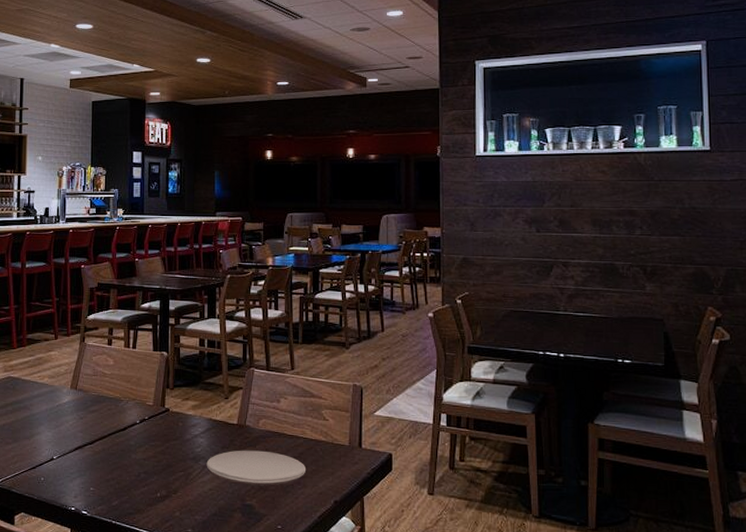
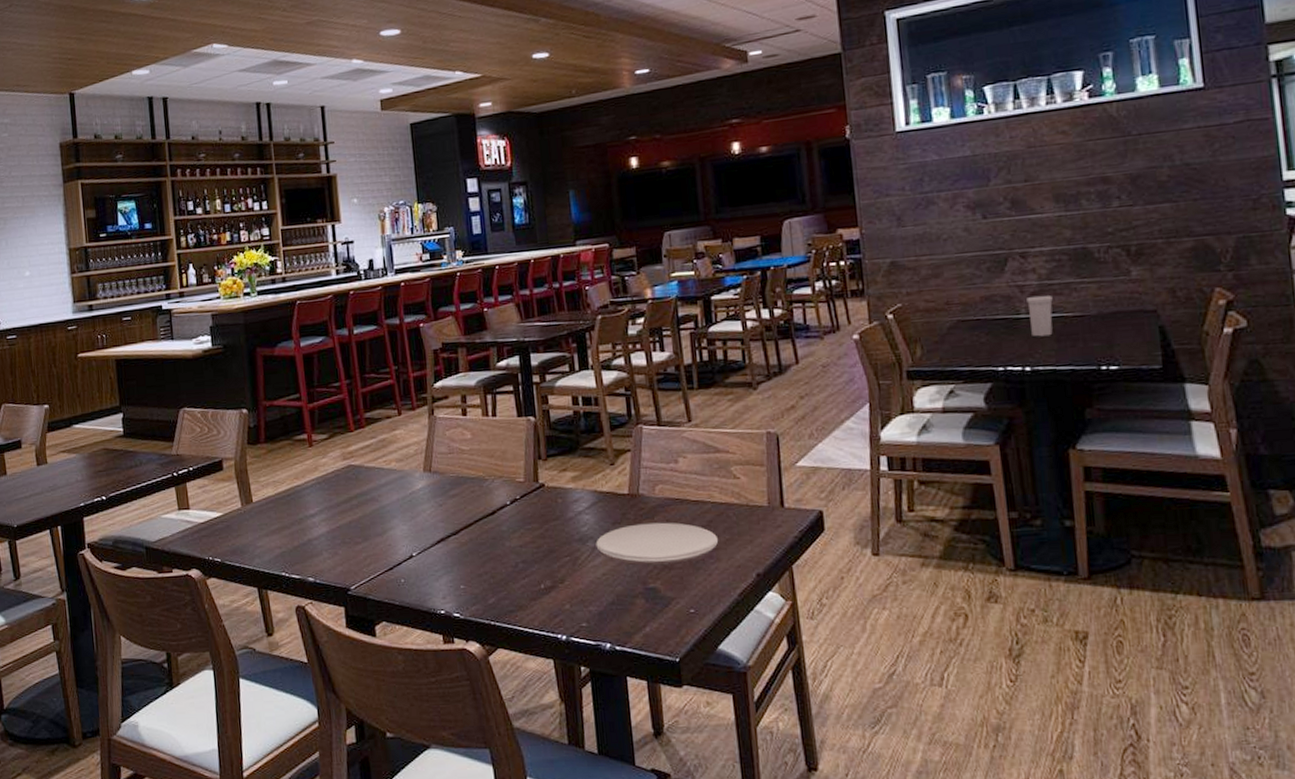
cup: none [565,297,585,331] -> present [1026,295,1053,337]

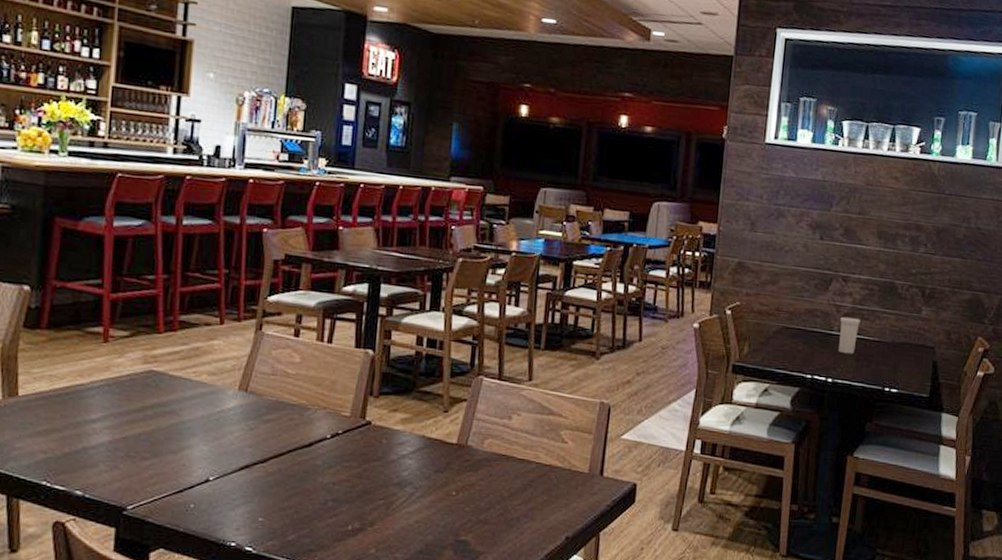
plate: present [595,522,719,565] -> none [414,475,537,518]

